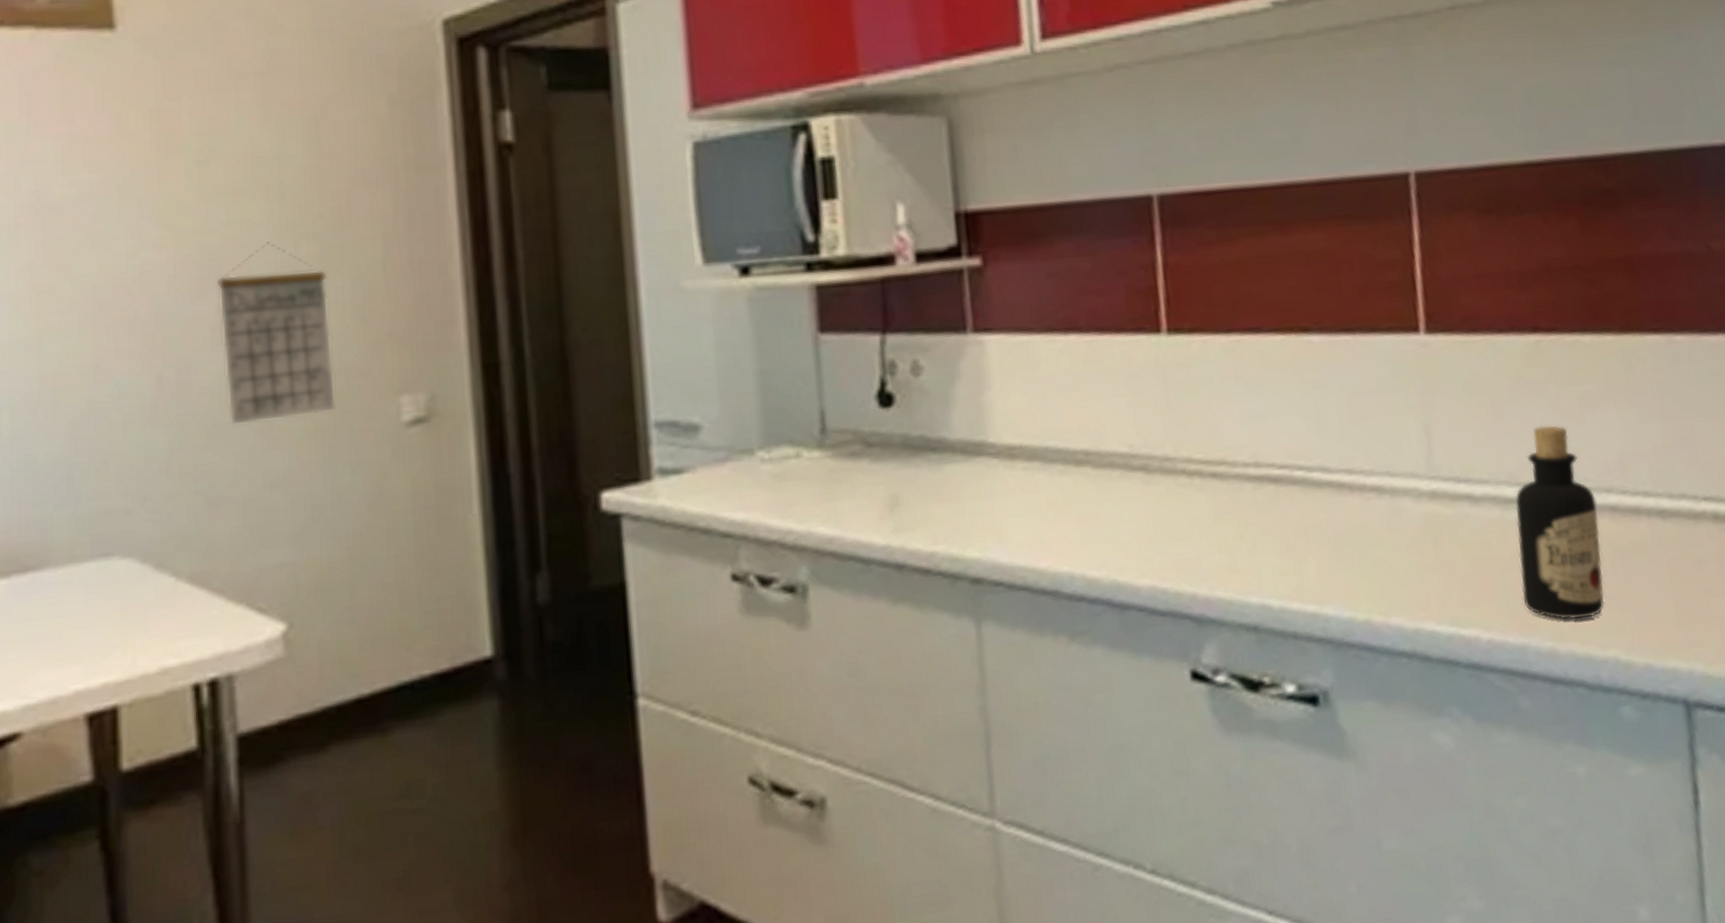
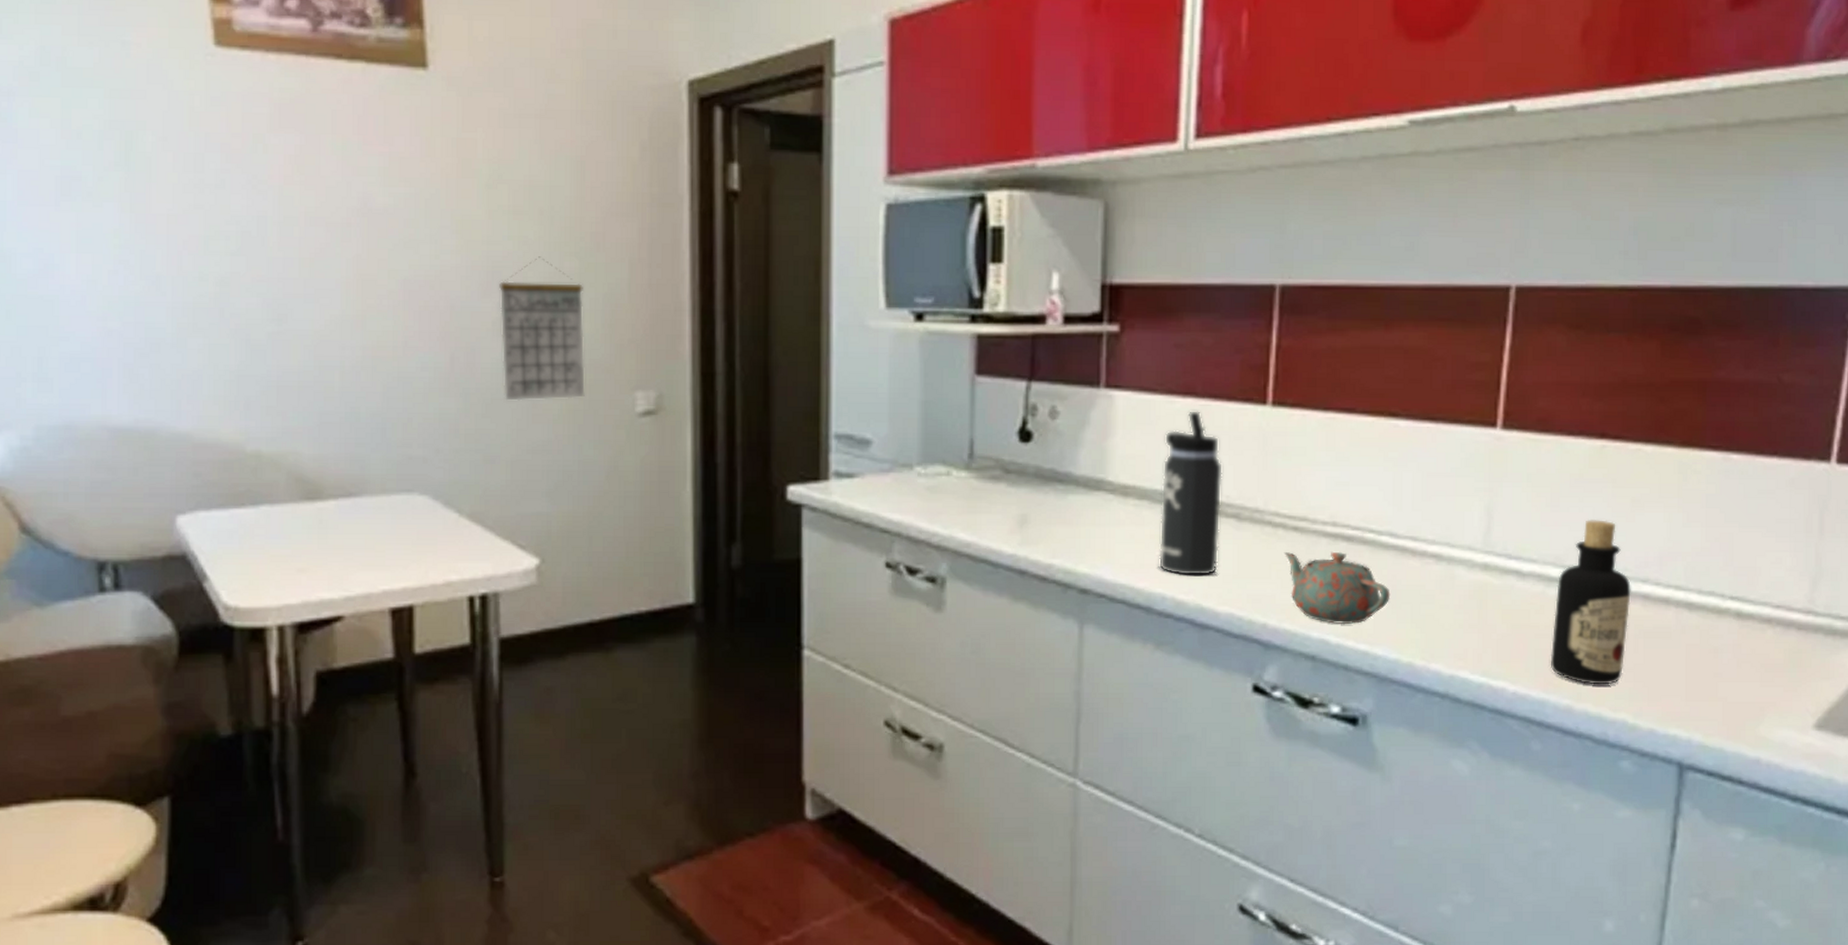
thermos bottle: none [1048,347,1131,548] -> present [1158,410,1224,576]
teapot: none [1204,496,1334,585] -> present [1284,551,1391,625]

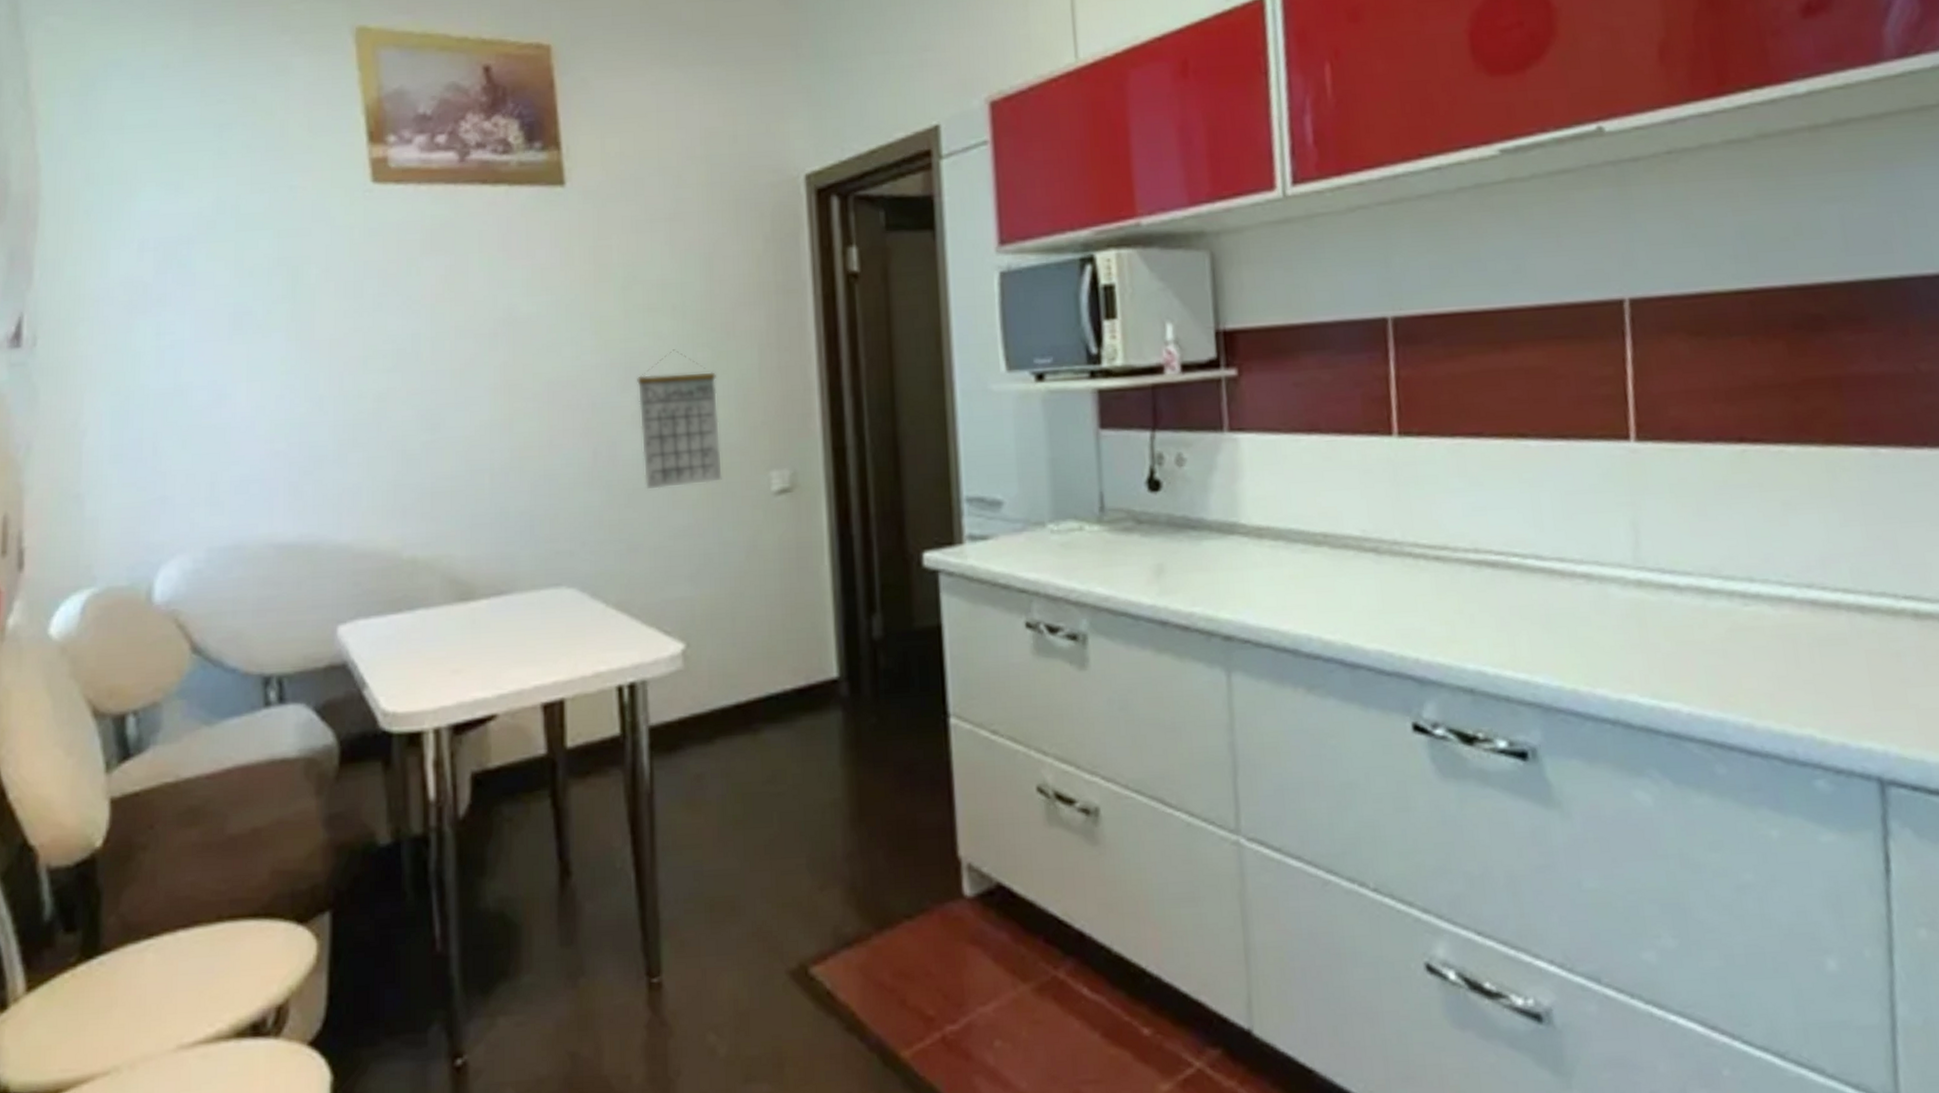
thermos bottle: present [1158,410,1224,576] -> none [1293,446,1363,616]
teapot: present [1284,551,1391,625] -> none [1428,578,1545,654]
bottle: present [1550,520,1631,685] -> none [1718,525,1802,700]

